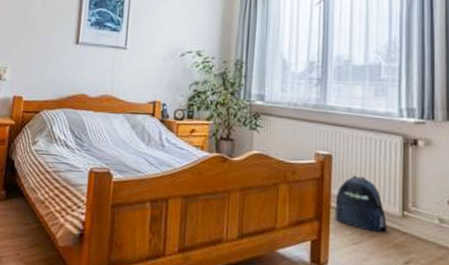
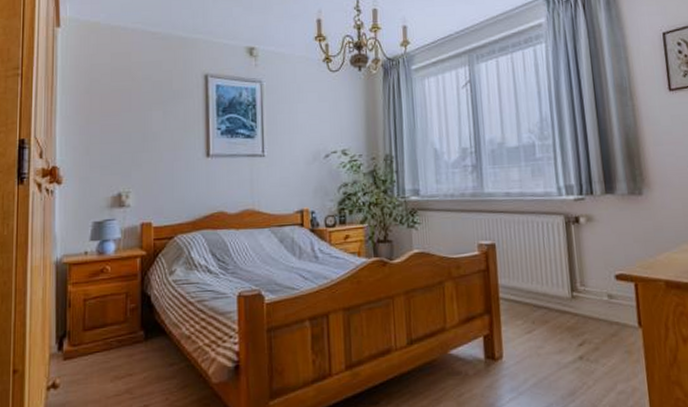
backpack: present [335,175,387,233] -> none [503,261,558,318]

